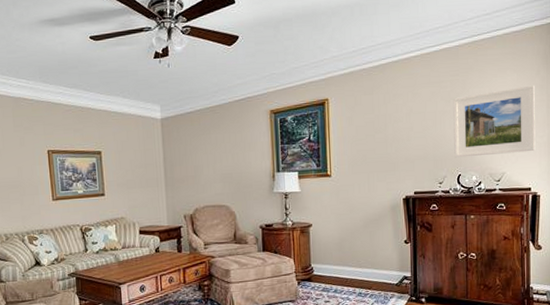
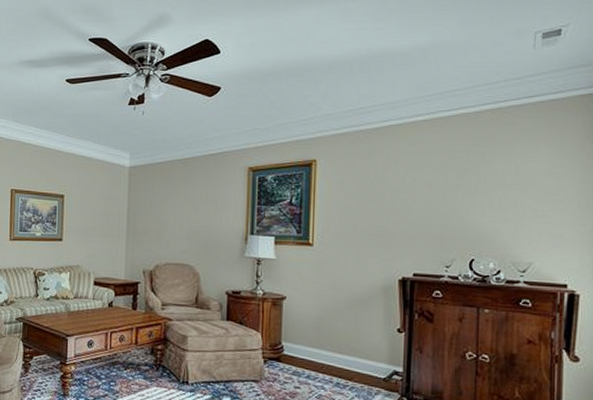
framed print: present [453,85,536,158] -> none [467,163,577,242]

